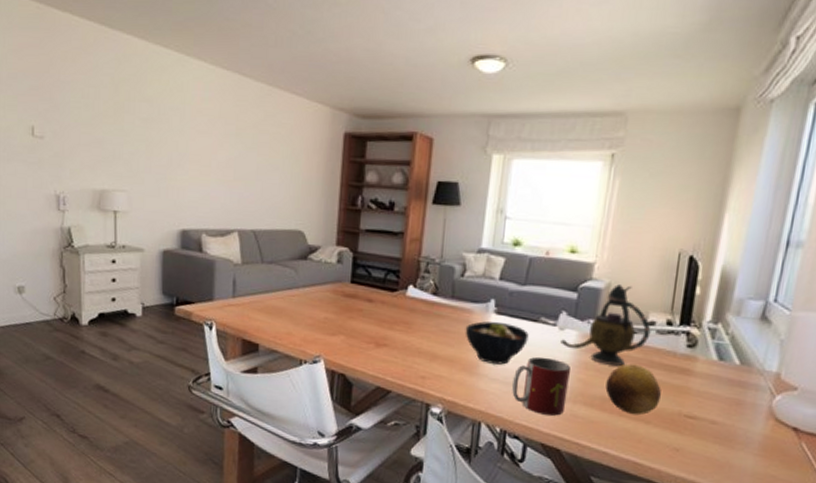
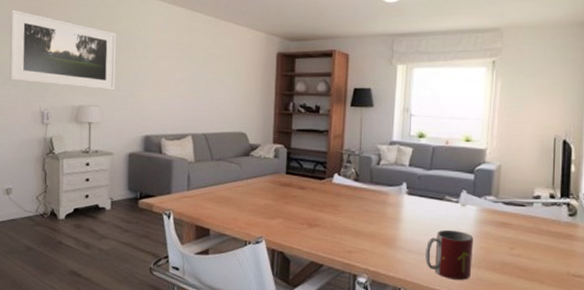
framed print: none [14,65,147,172] -> present [9,9,117,90]
bowl: present [465,321,529,365] -> none [383,201,436,238]
teapot: present [560,284,651,366] -> none [463,166,538,234]
fruit: present [605,364,661,416] -> none [504,232,551,277]

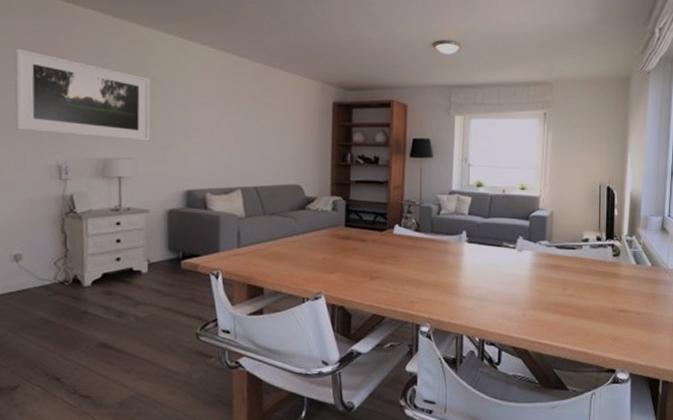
mug: present [426,229,473,280] -> none [486,275,529,322]

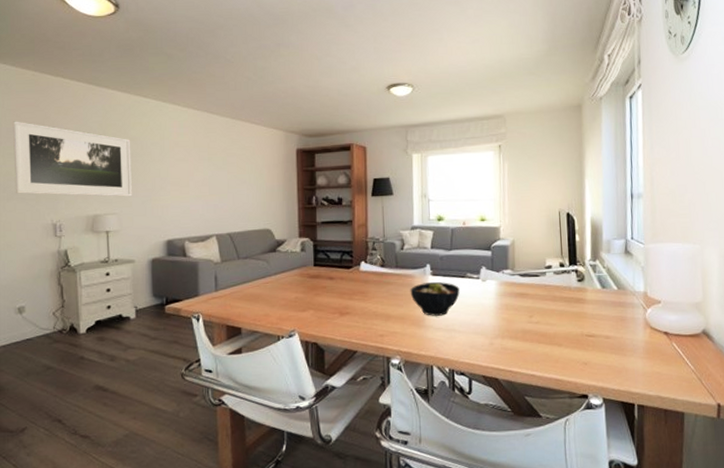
bowl: none [444,249,495,284] -> present [410,281,460,316]

